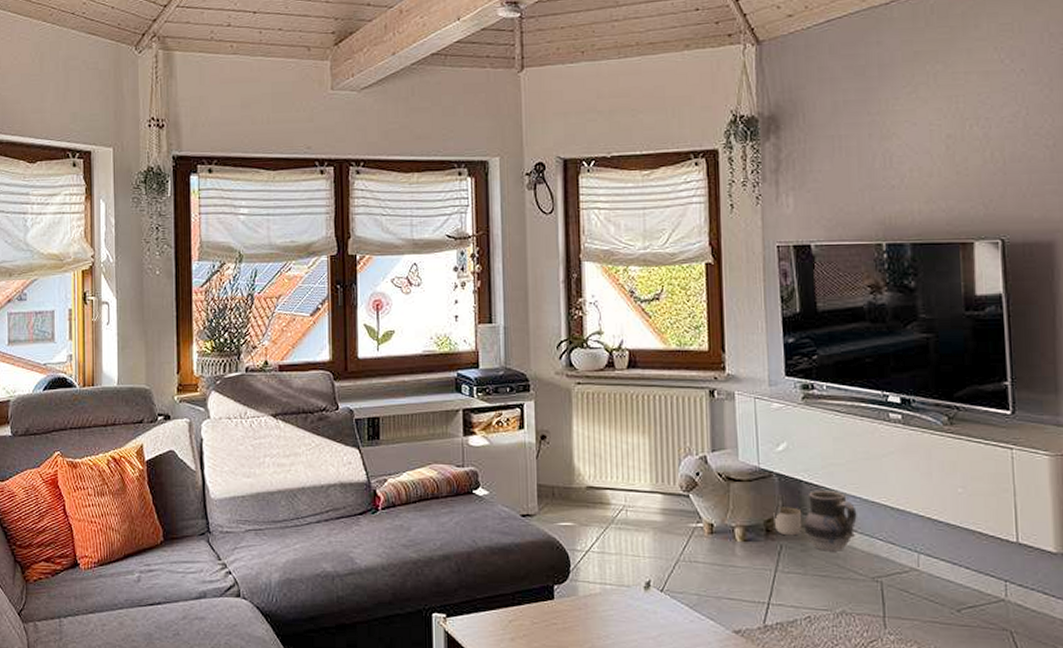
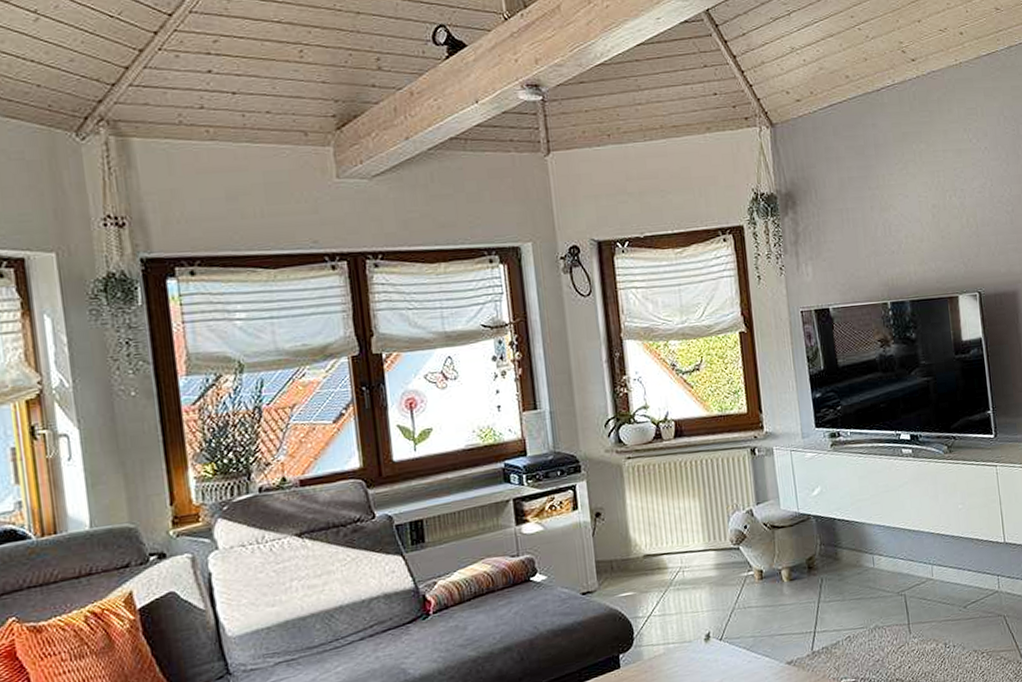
planter: present [773,507,803,536] -> none [813,543,839,570]
ceramic jug: present [804,489,857,551] -> none [839,523,882,577]

